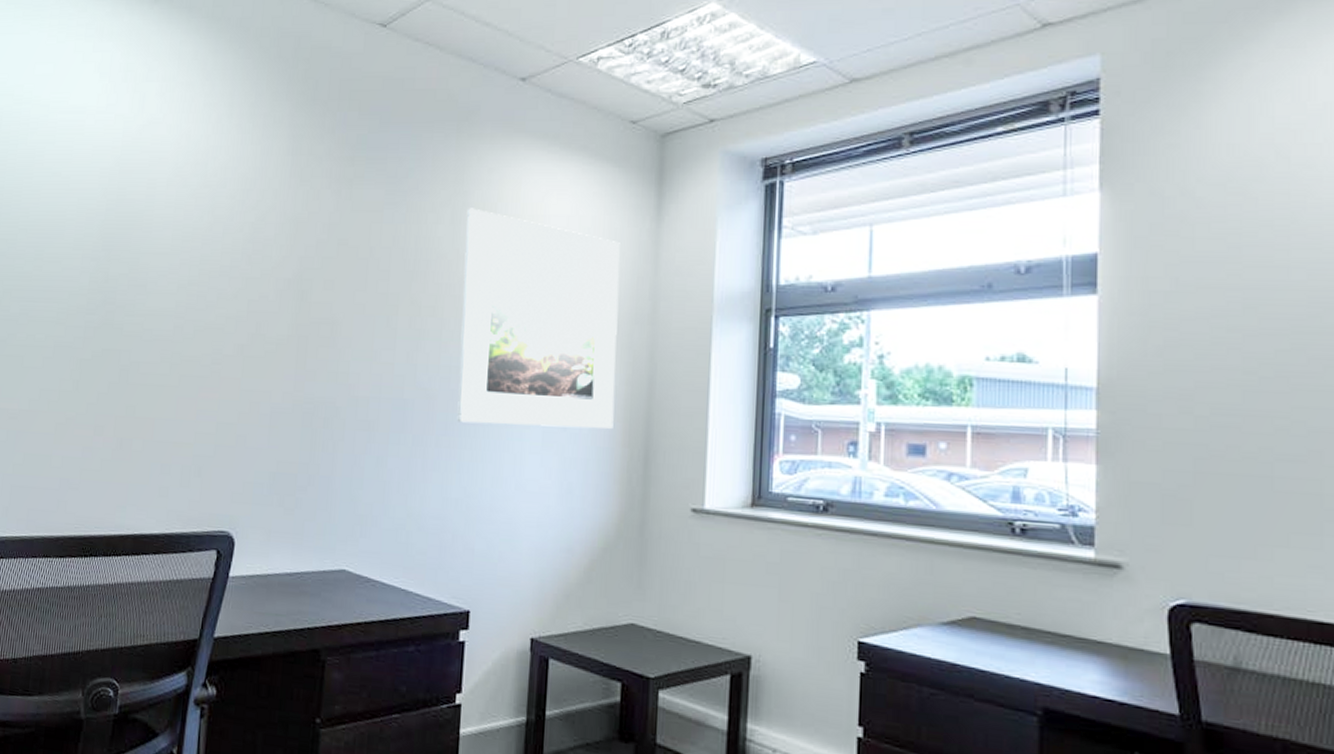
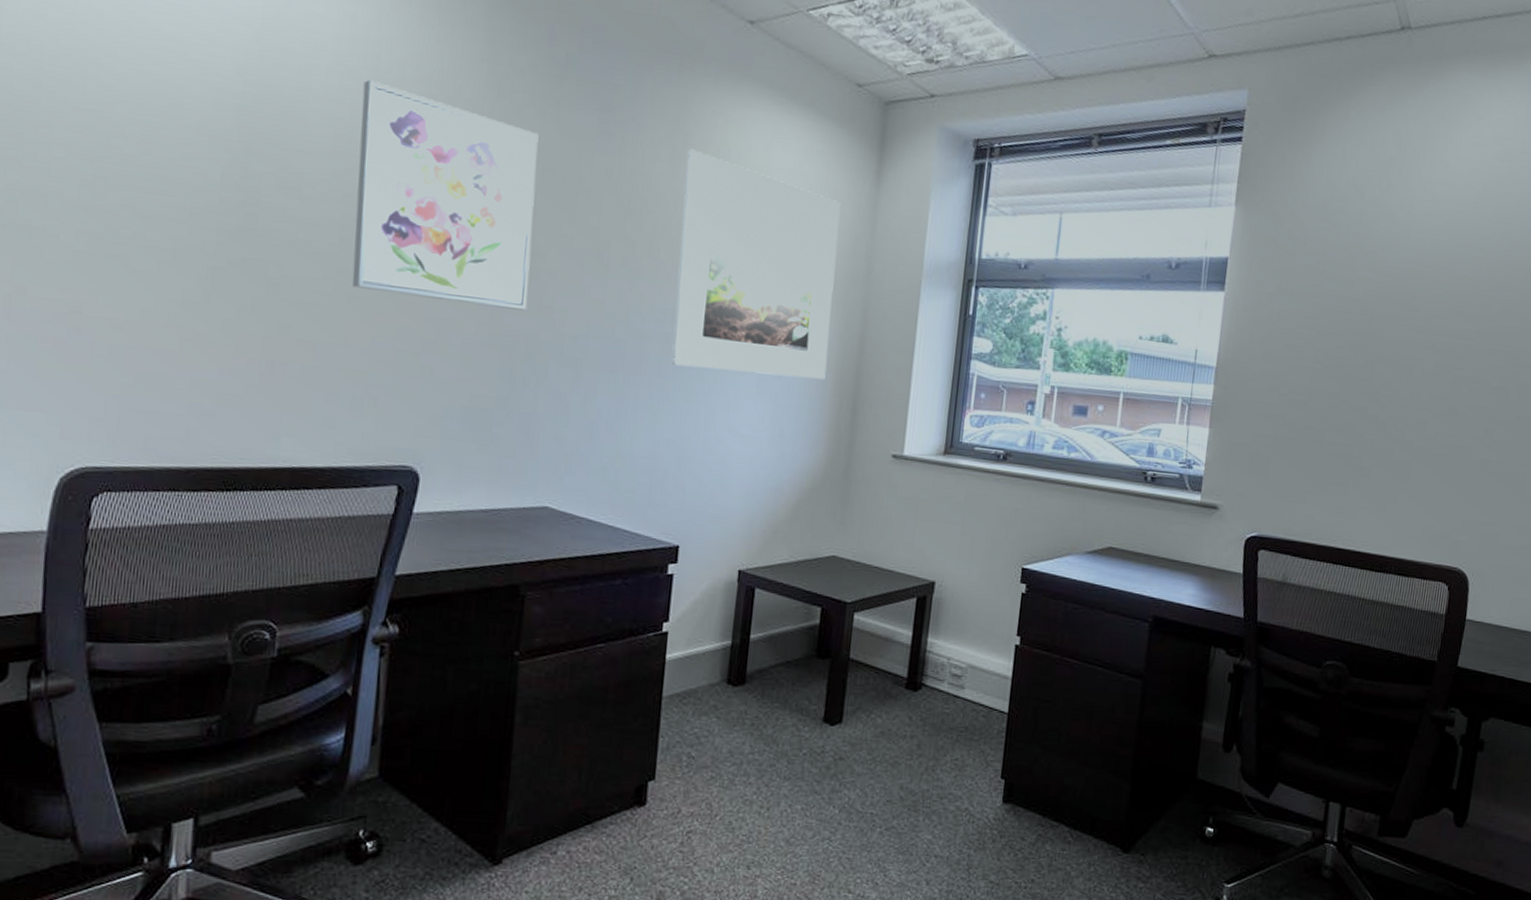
wall art: none [183,184,334,378] -> present [352,79,539,311]

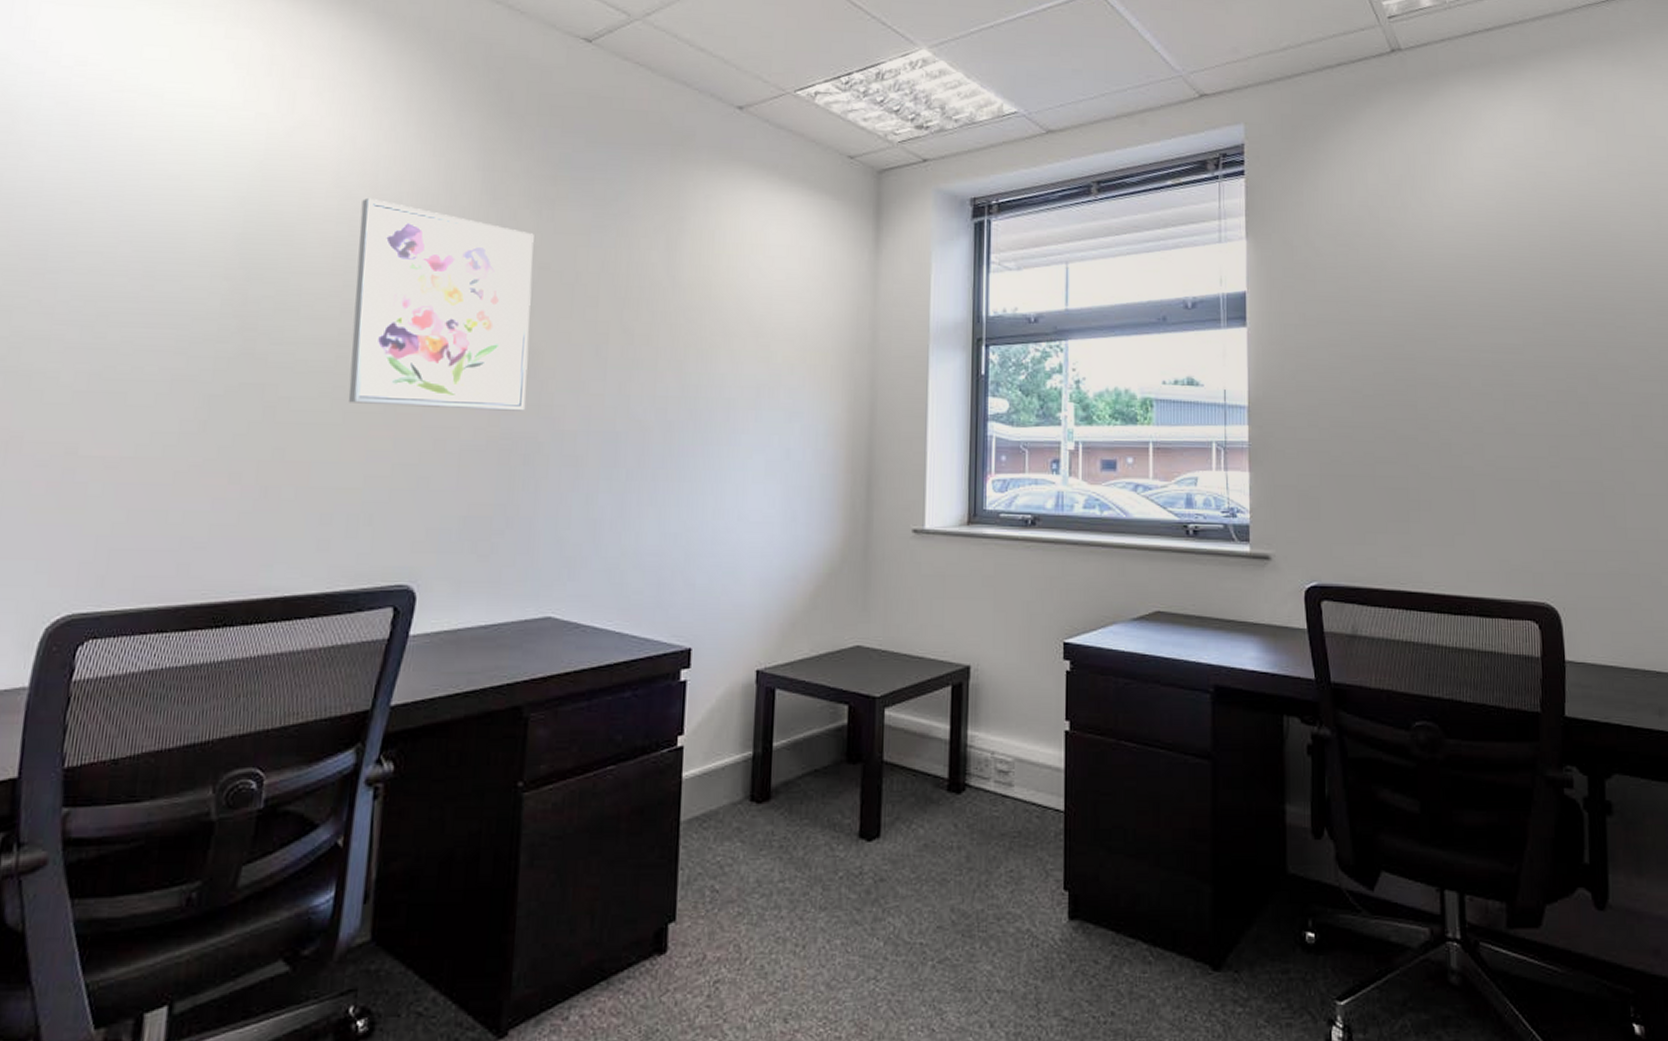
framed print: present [671,149,841,379] -> none [675,234,840,456]

